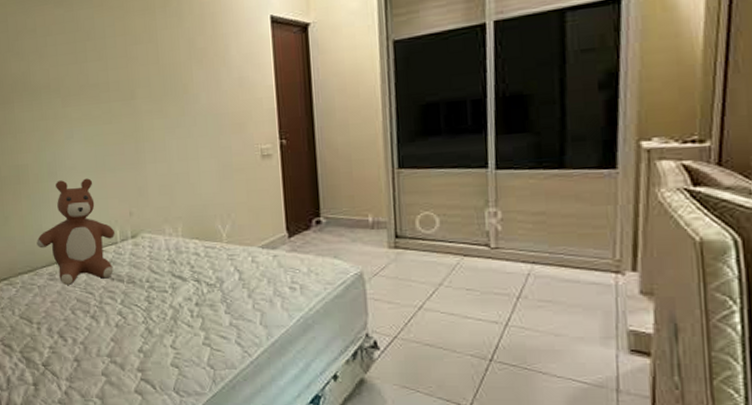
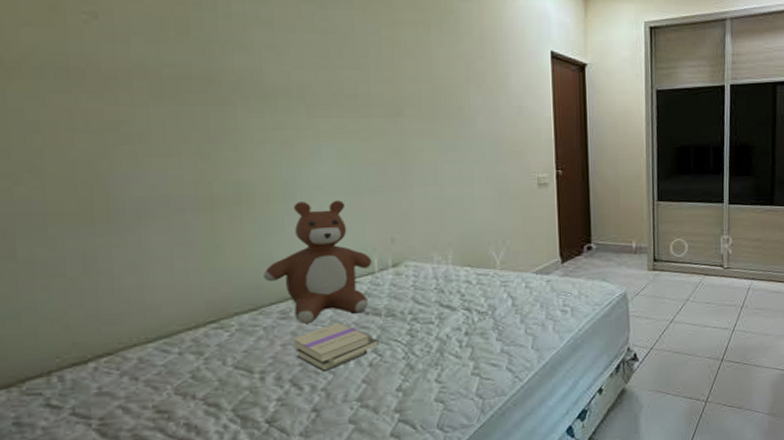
books: none [58,285,123,329] -> present [293,322,379,373]

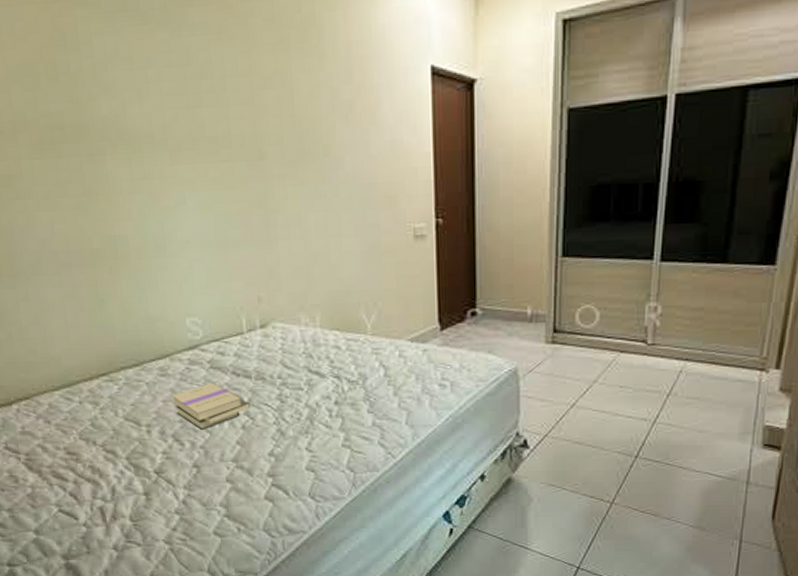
teddy bear: present [263,200,373,324] -> none [142,255,241,382]

